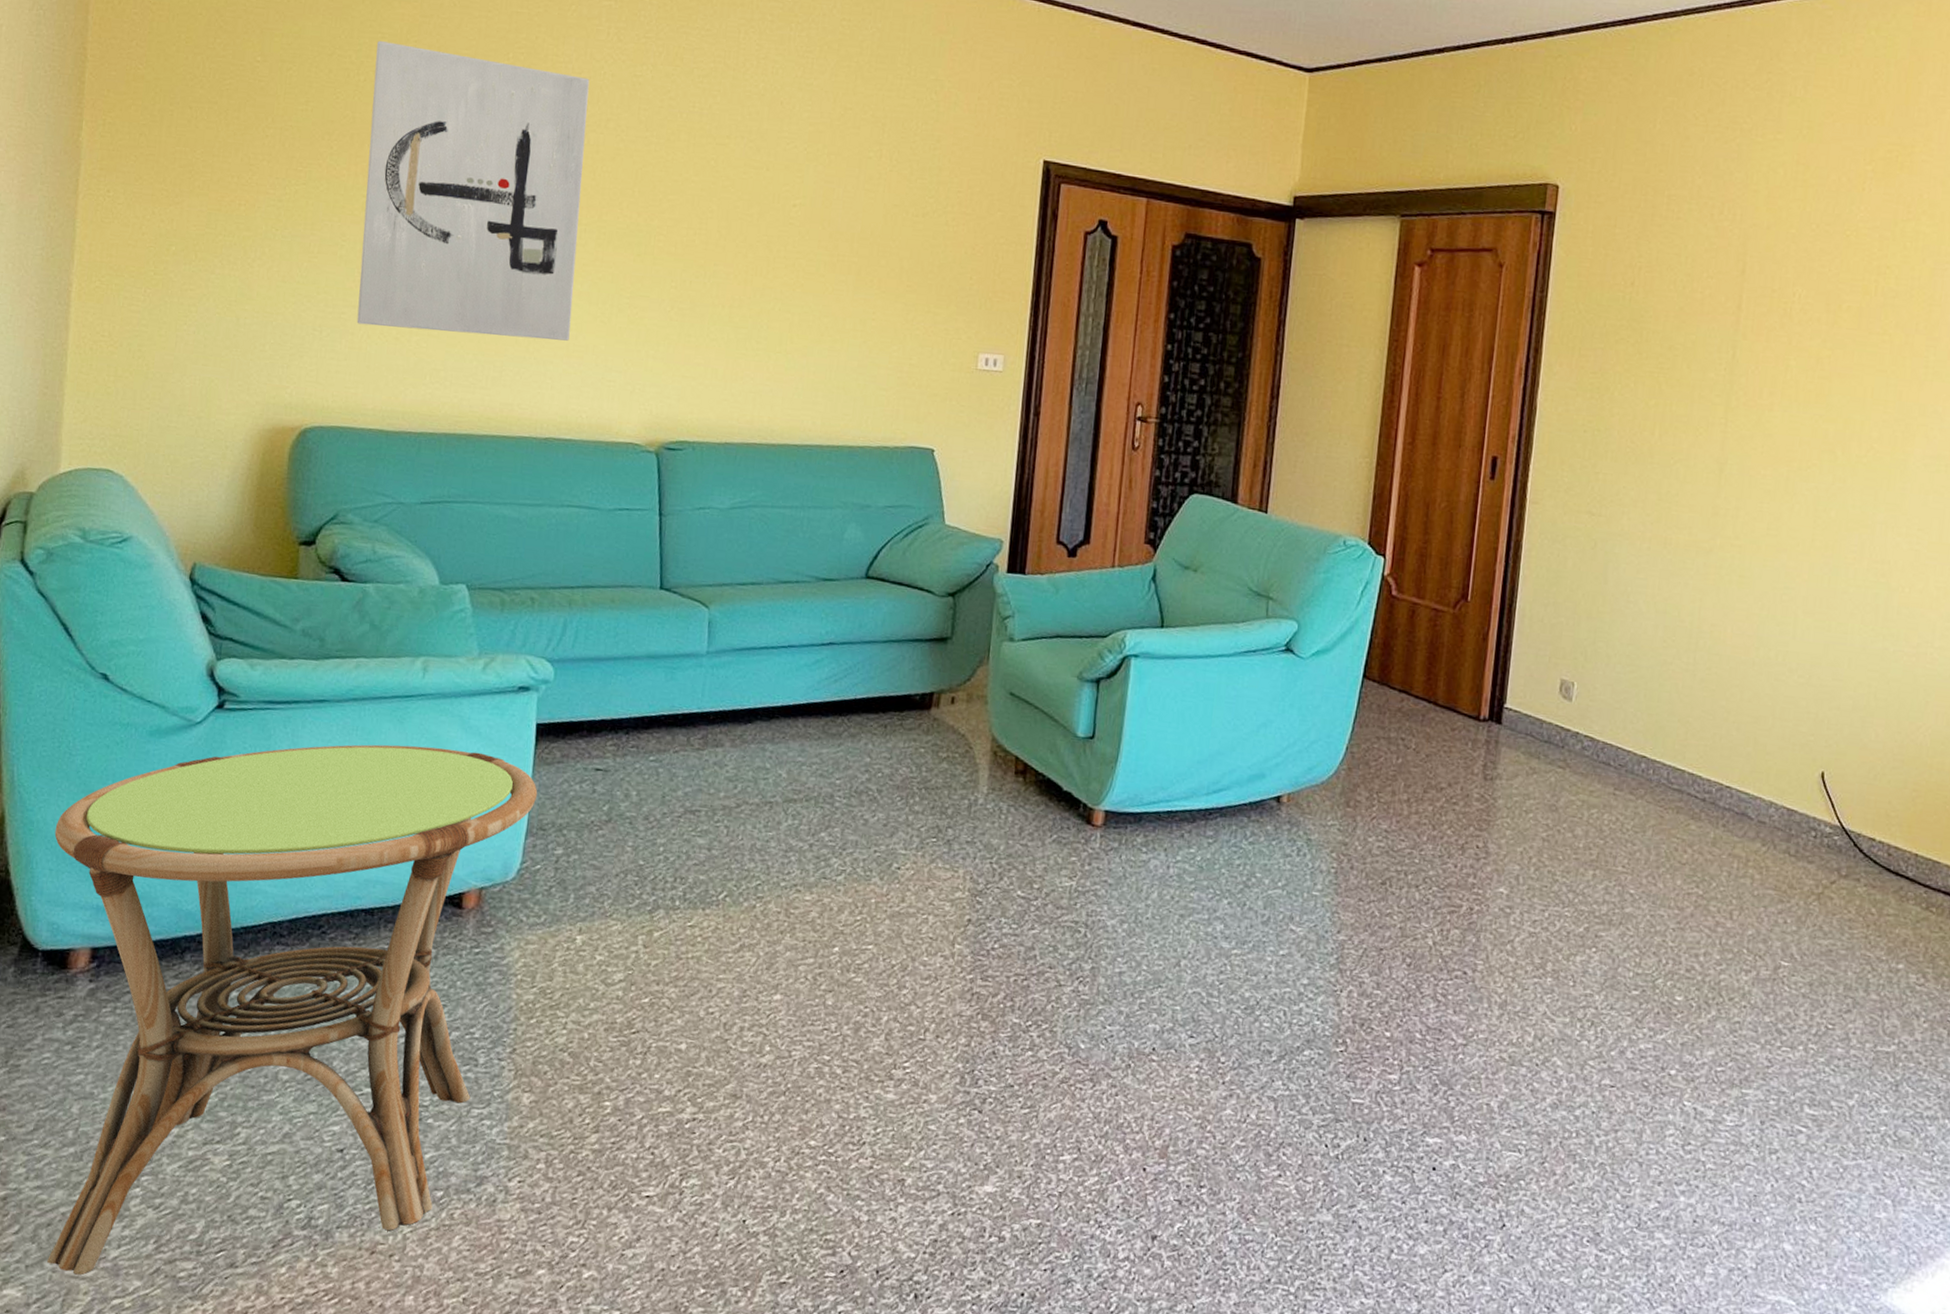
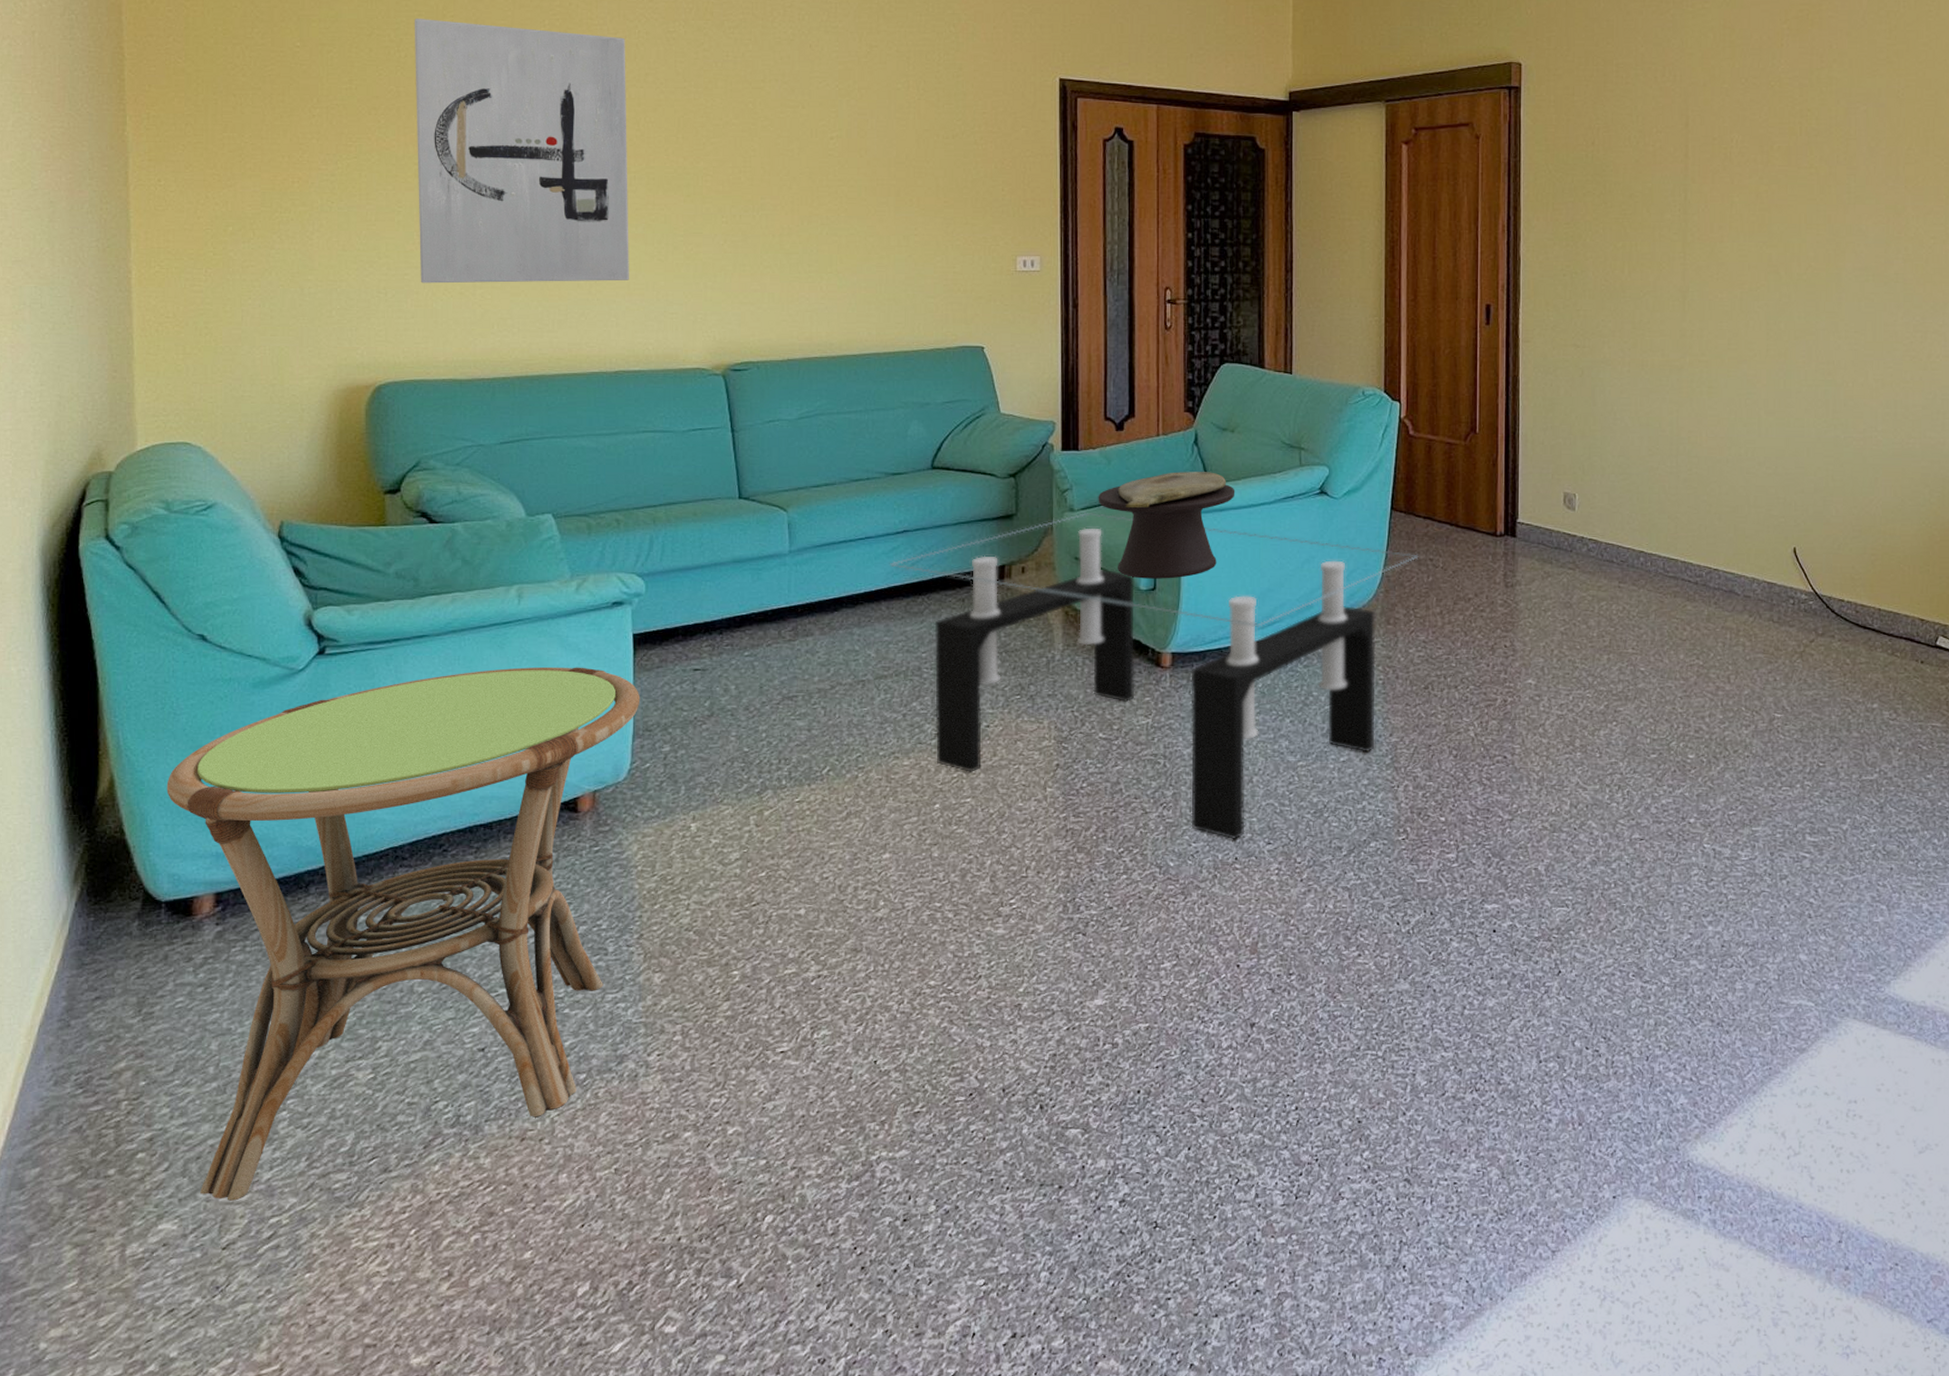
coffee table: none [811,644,1389,1029] -> present [890,512,1419,840]
decorative bowl: none [1041,609,1192,729] -> present [1098,472,1235,579]

